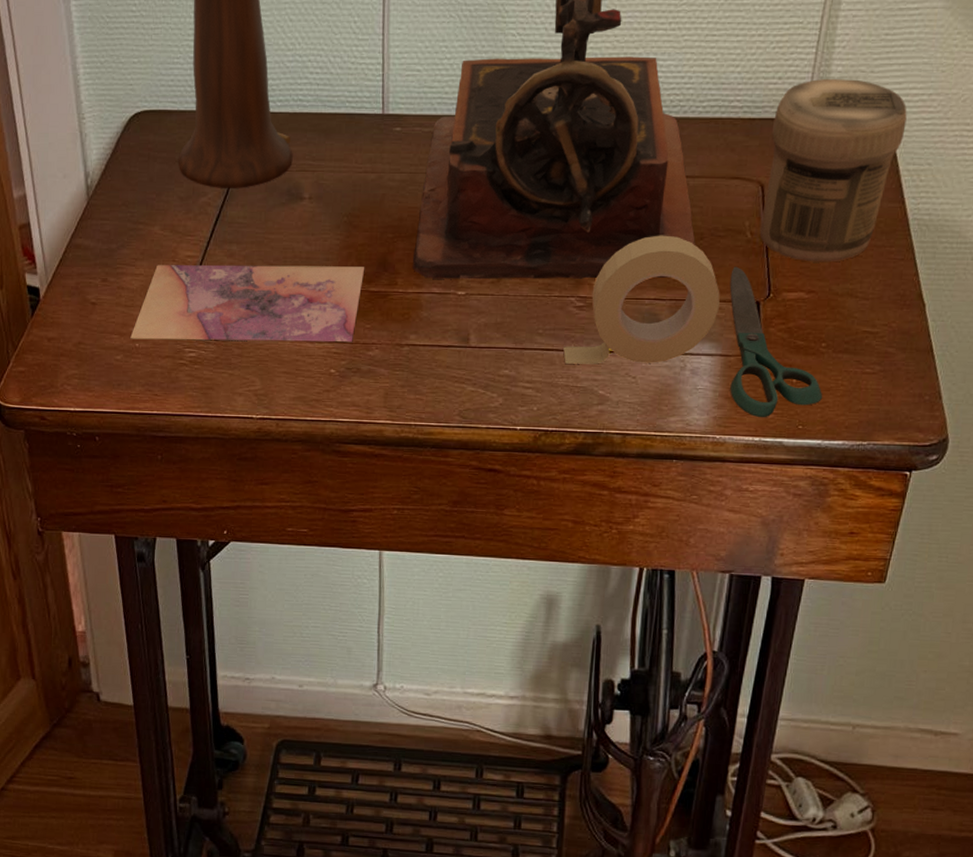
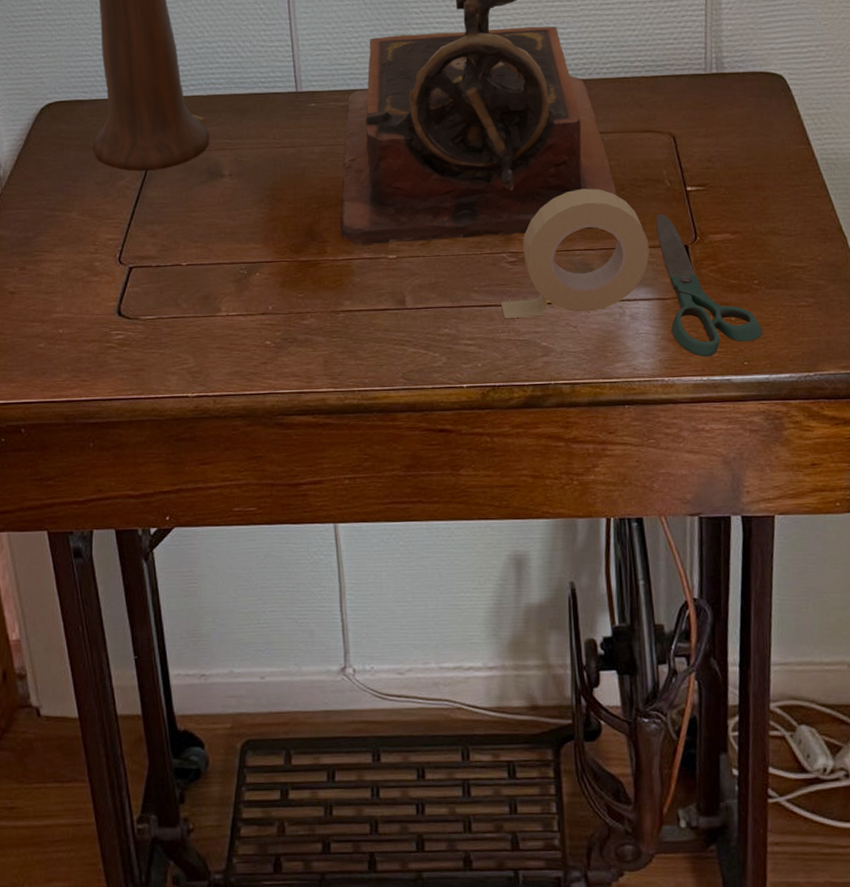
fabric swatch: present [130,264,365,342] -> none [53,238,293,326]
jar: present [759,79,907,263] -> none [675,36,800,205]

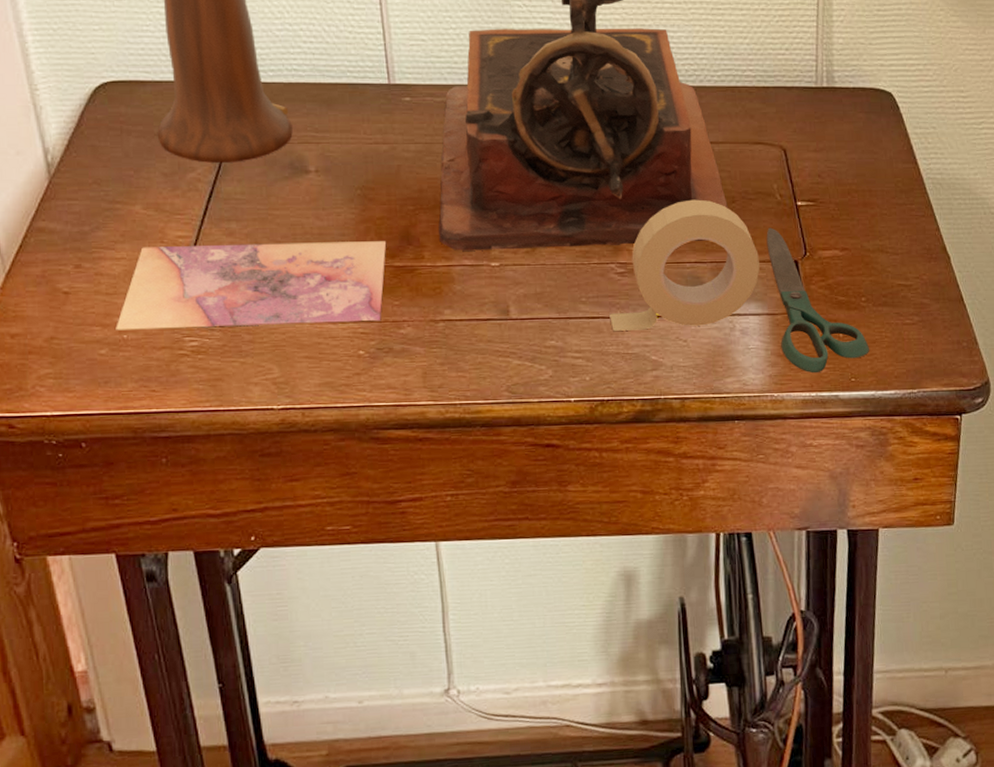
fabric swatch: none [53,238,293,326] -> present [116,241,387,330]

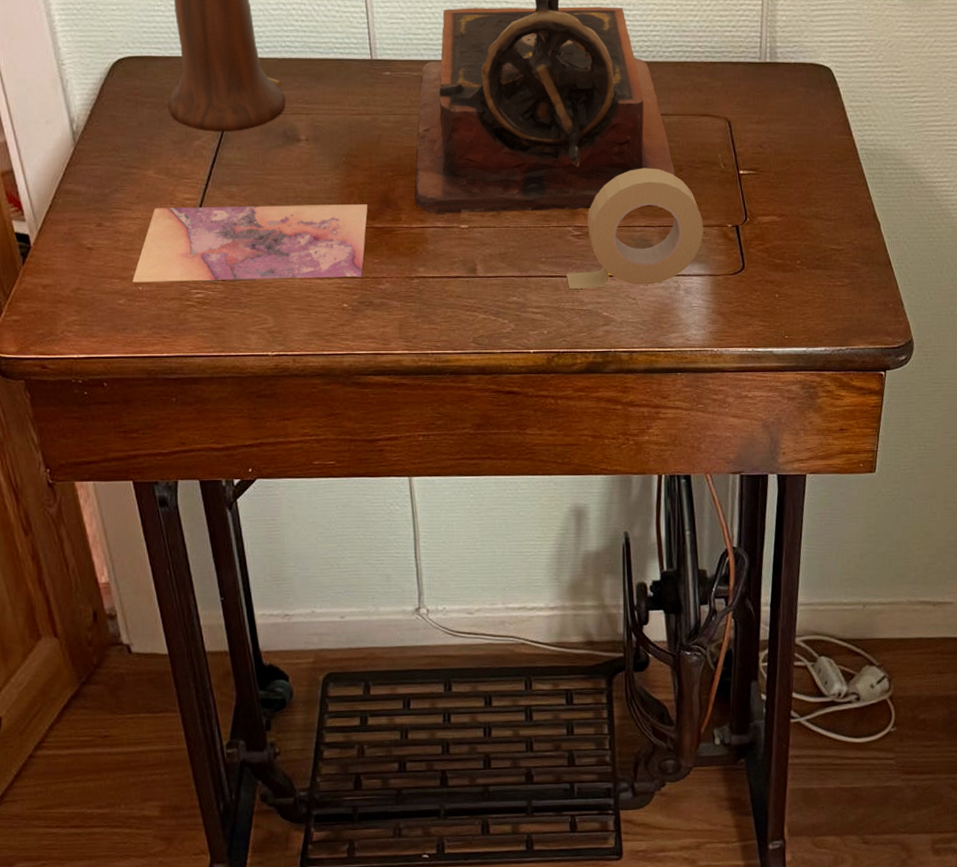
shears: present [766,227,869,374] -> none [710,194,802,331]

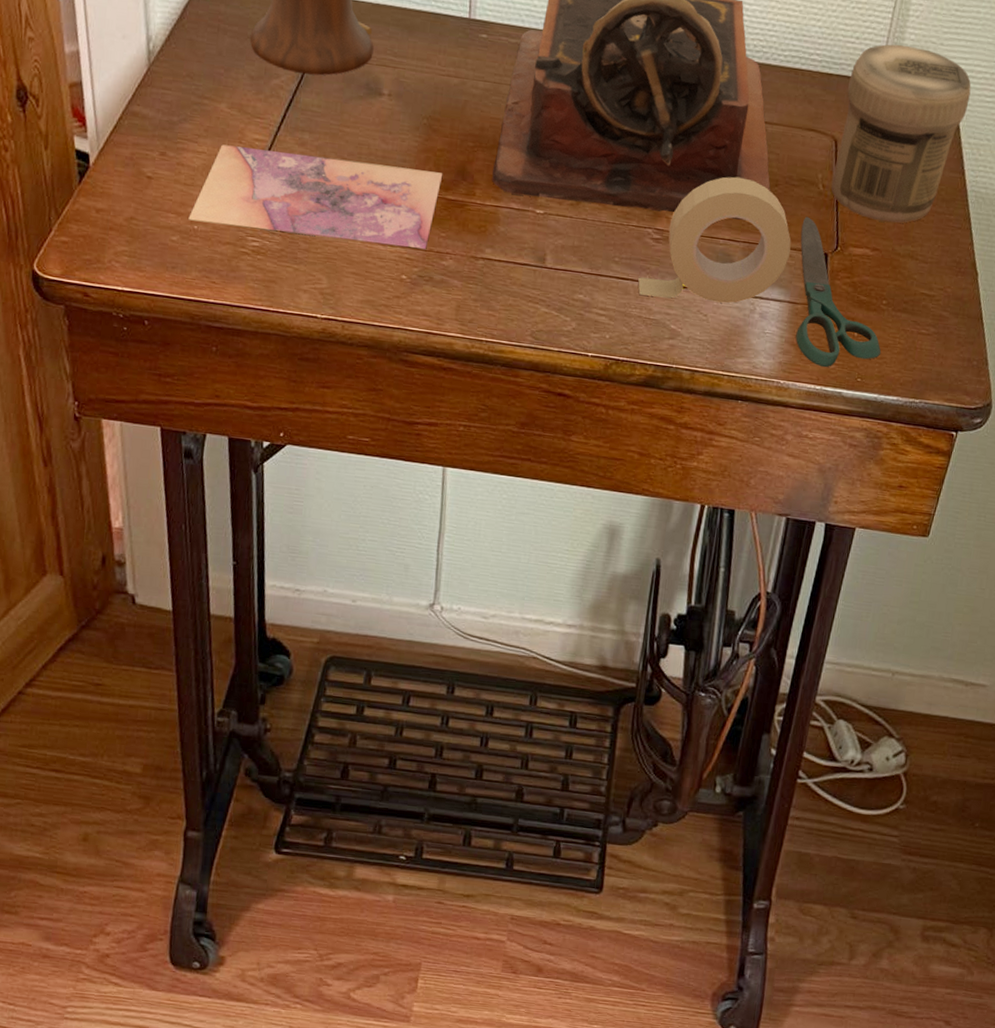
shears: none [710,194,802,331] -> present [795,216,881,368]
jar: none [731,28,845,189] -> present [830,44,971,224]

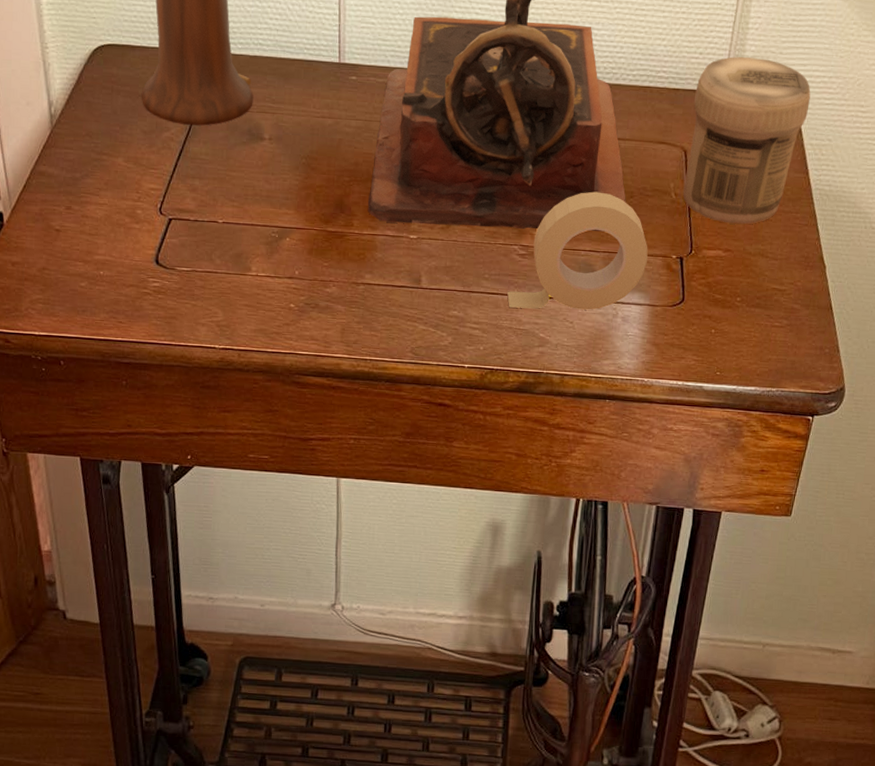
fabric swatch: present [188,144,443,249] -> none [95,195,323,278]
shears: present [795,216,881,368] -> none [656,224,737,364]

